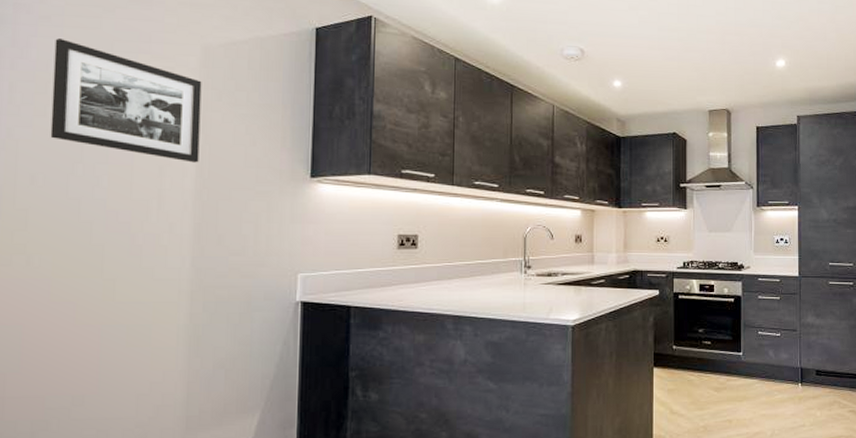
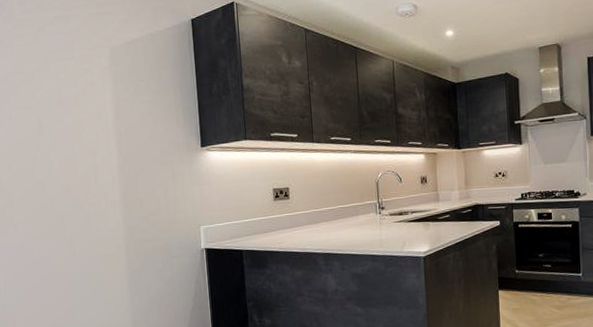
picture frame: present [50,39,202,163] -> none [9,56,119,144]

